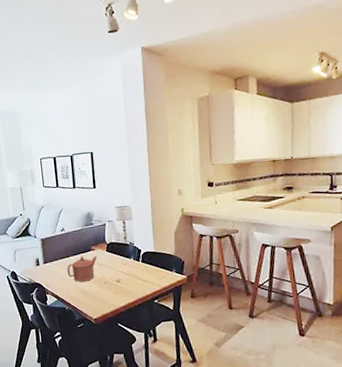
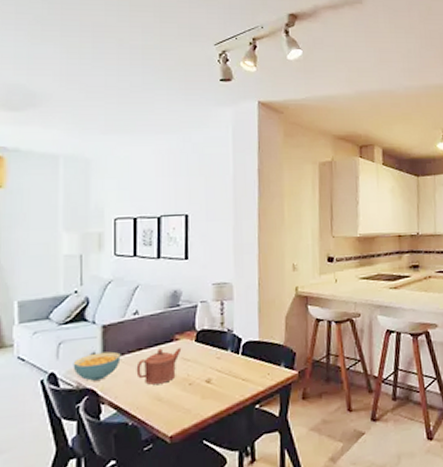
cereal bowl: none [25,257,56,278] -> present [73,351,121,381]

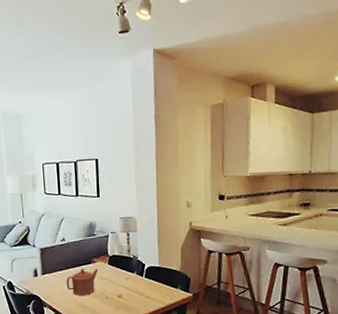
cereal bowl: present [73,351,121,381] -> none [22,268,55,289]

